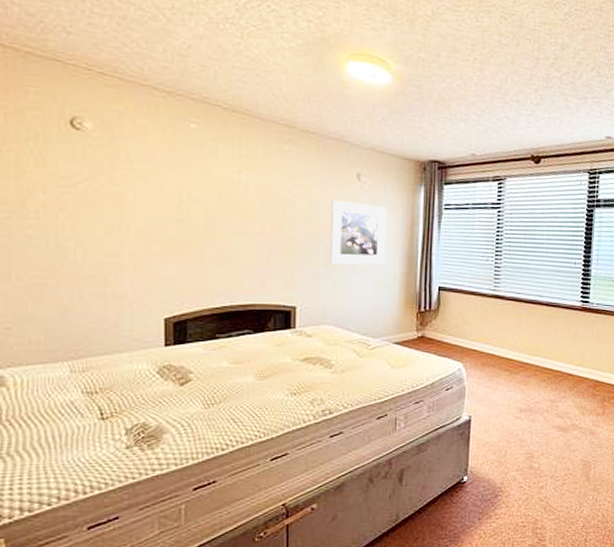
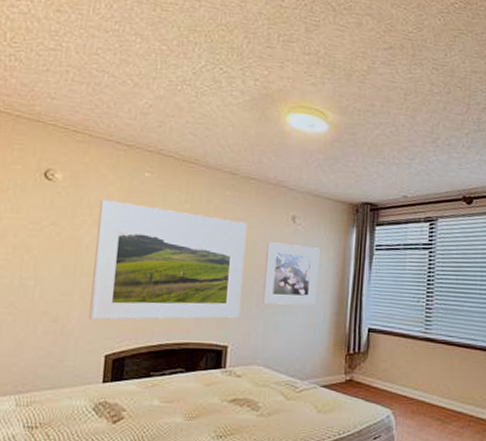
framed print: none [140,152,309,283] -> present [89,199,247,321]

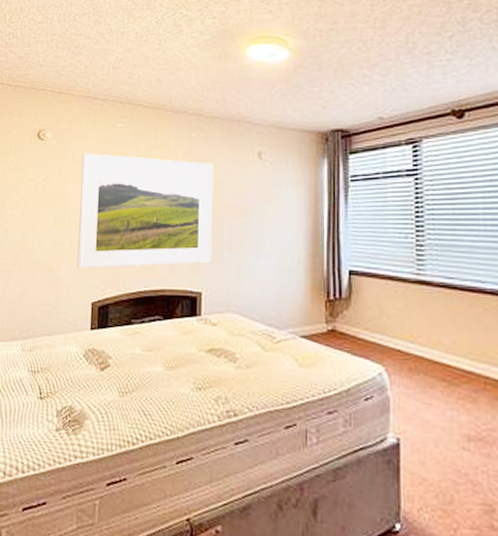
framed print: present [262,242,320,305] -> none [233,181,289,247]

